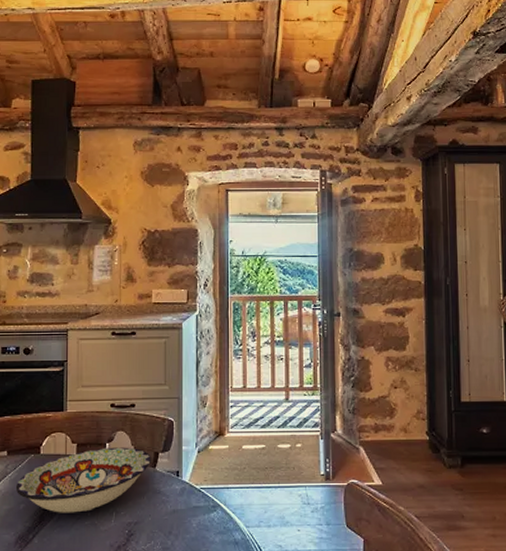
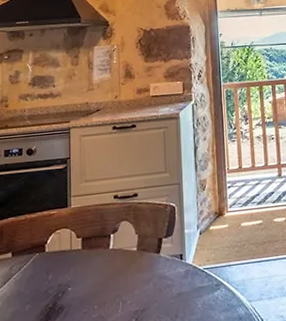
bowl: present [15,447,151,513] -> none [20,236,155,310]

